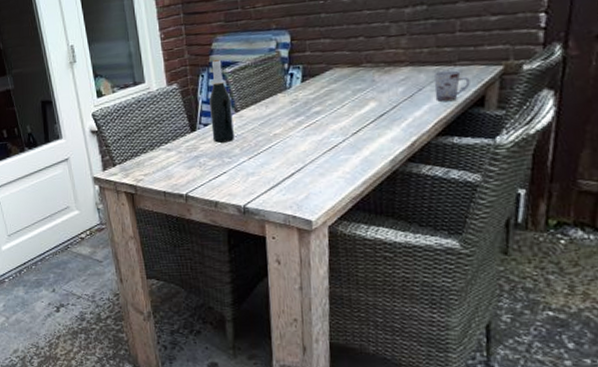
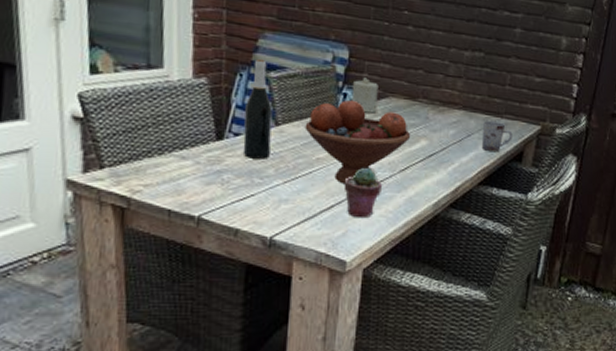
fruit bowl: none [260,77,359,154] -> present [304,99,411,185]
candle: none [297,55,323,87] -> present [351,77,378,114]
potted succulent: none [301,135,337,182] -> present [344,167,382,219]

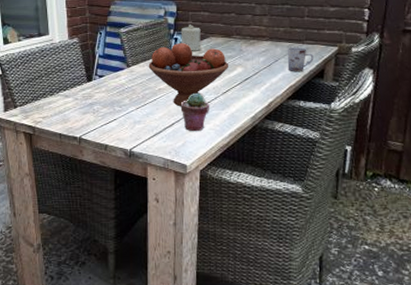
wine bottle: present [242,58,273,159] -> none [105,20,125,93]

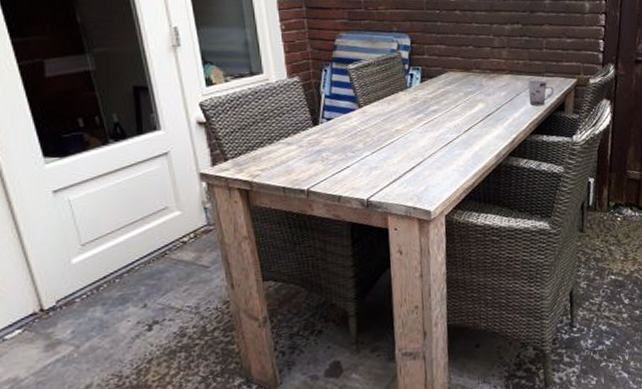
fruit bowl: present [148,42,229,107] -> none [382,78,470,149]
candle: present [180,24,201,51] -> none [416,59,440,88]
potted succulent: present [180,92,209,132] -> none [420,132,452,175]

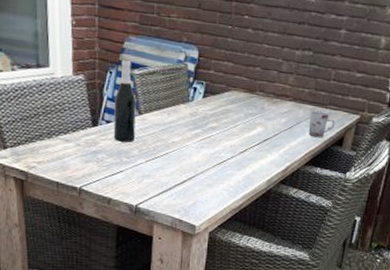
wine bottle: none [333,55,357,137] -> present [113,58,137,142]

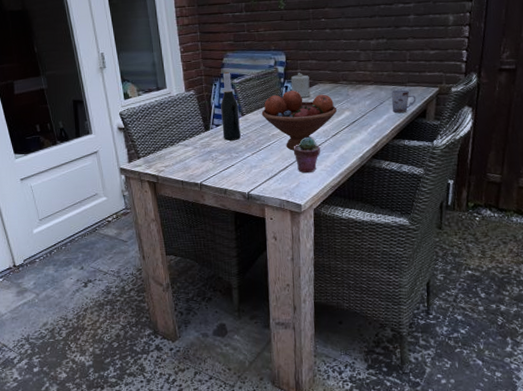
fruit bowl: none [162,93,250,164] -> present [261,90,338,151]
potted succulent: none [194,149,225,192] -> present [293,136,320,174]
candle: none [200,74,223,105] -> present [290,73,311,98]

